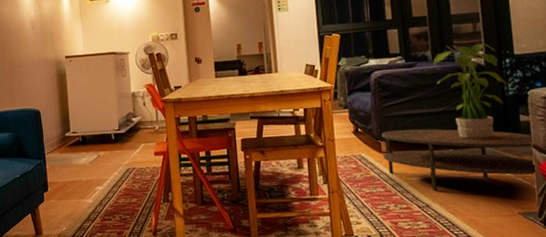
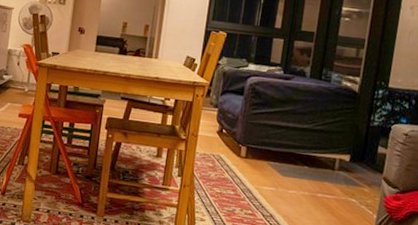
coffee table: present [381,129,538,191] -> none [241,137,384,206]
potted plant: present [433,43,506,140] -> none [308,65,374,163]

